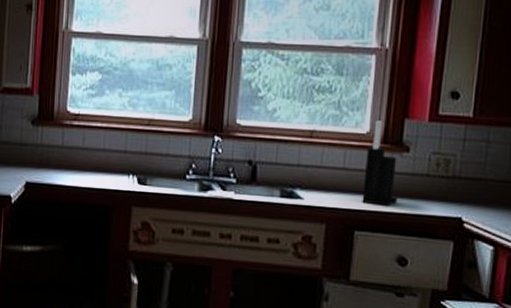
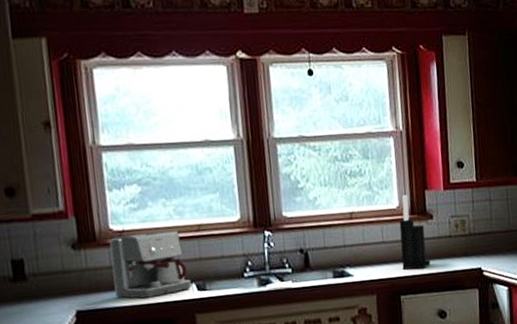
coffee maker: none [62,119,134,183] -> present [109,230,192,299]

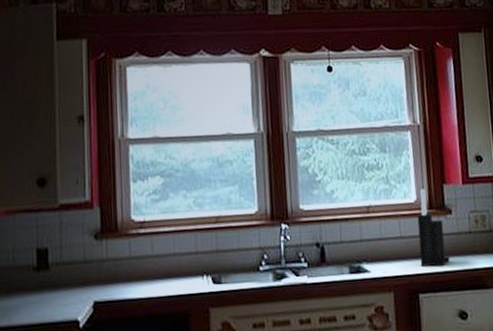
coffee maker: present [109,230,192,299] -> none [130,222,208,291]

